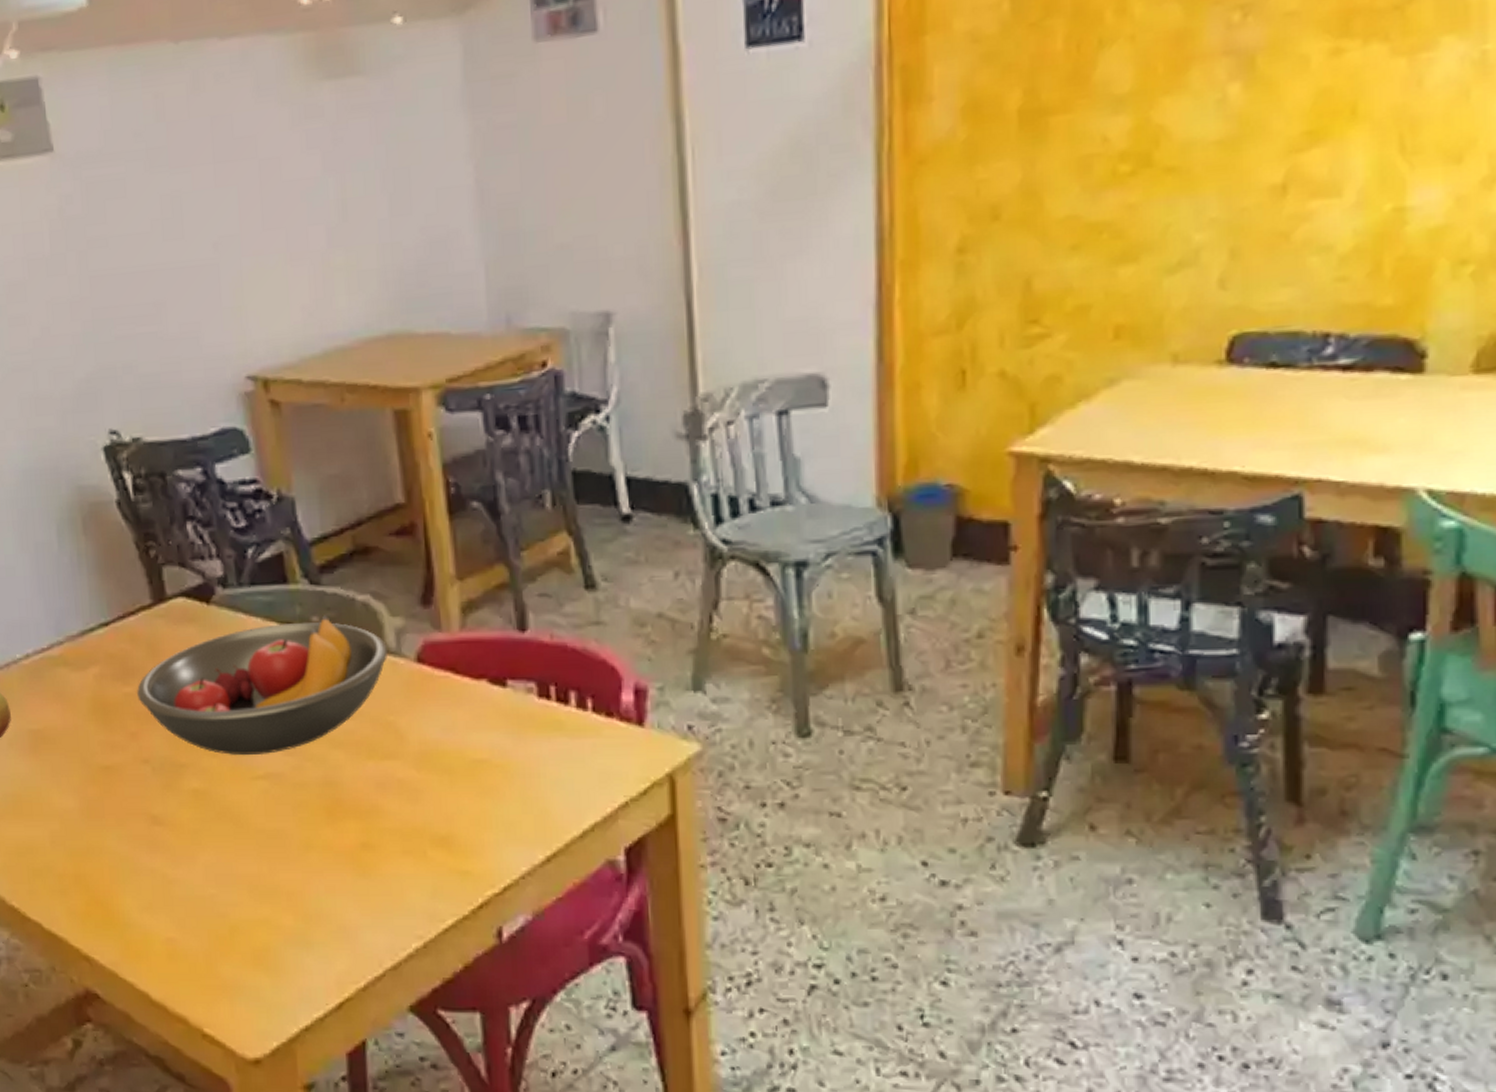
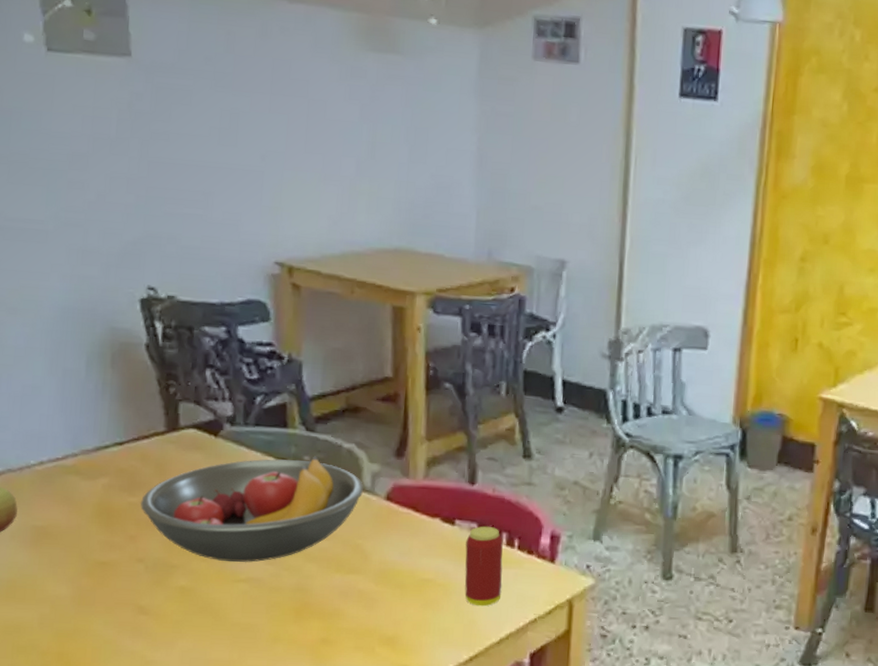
beverage can: none [523,684,578,790] -> present [464,526,503,607]

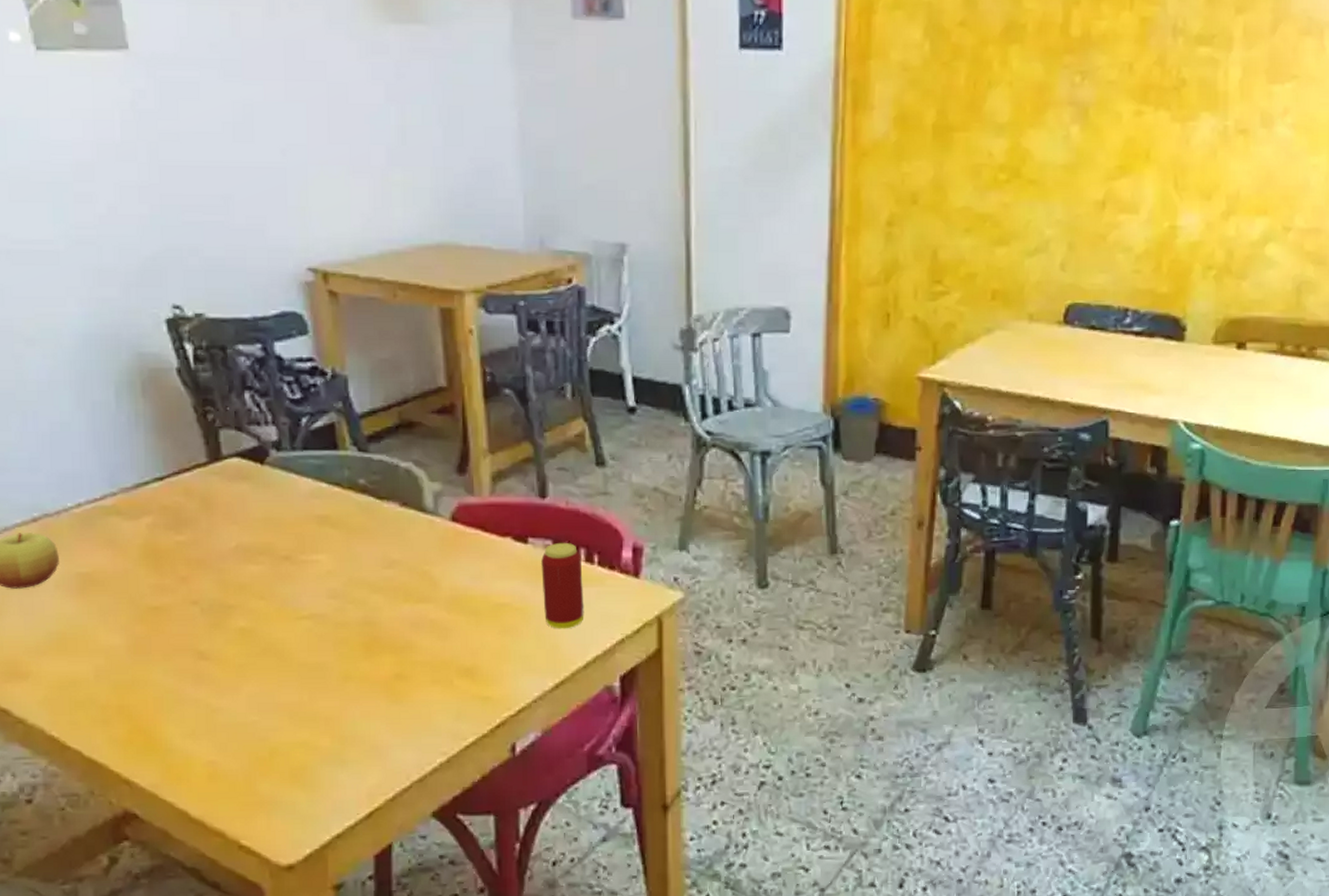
fruit bowl: present [141,456,364,563] -> none [189,478,427,599]

